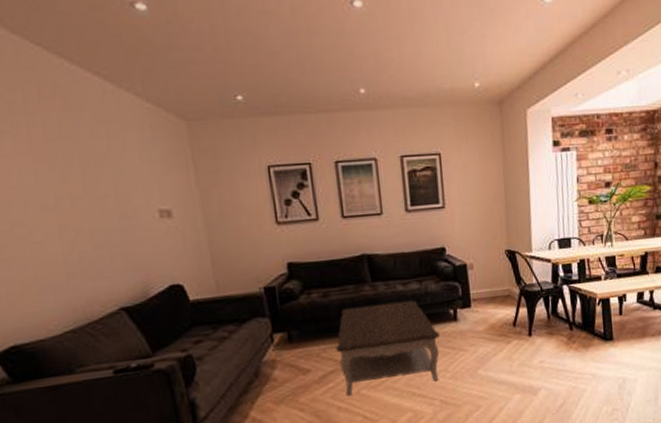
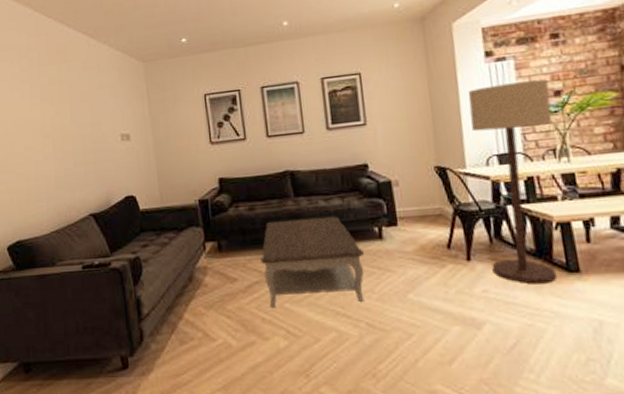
floor lamp: none [537,171,602,353] -> present [468,79,558,284]

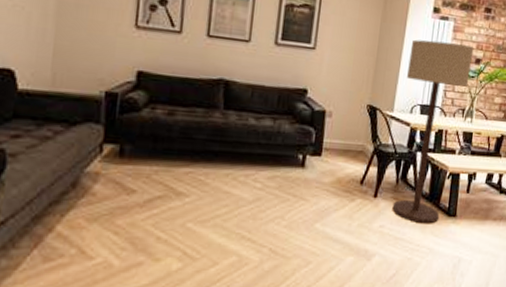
coffee table: present [260,216,365,308] -> none [169,131,285,229]

